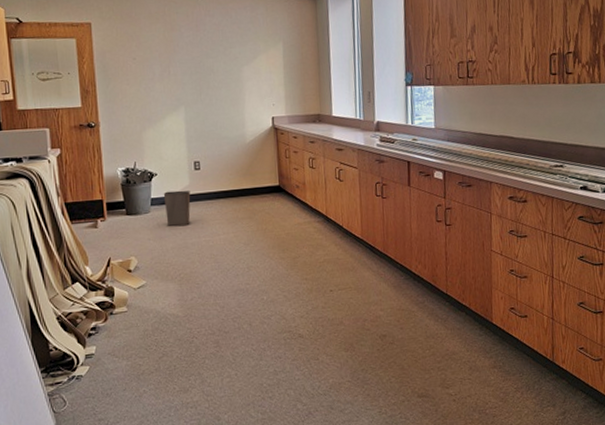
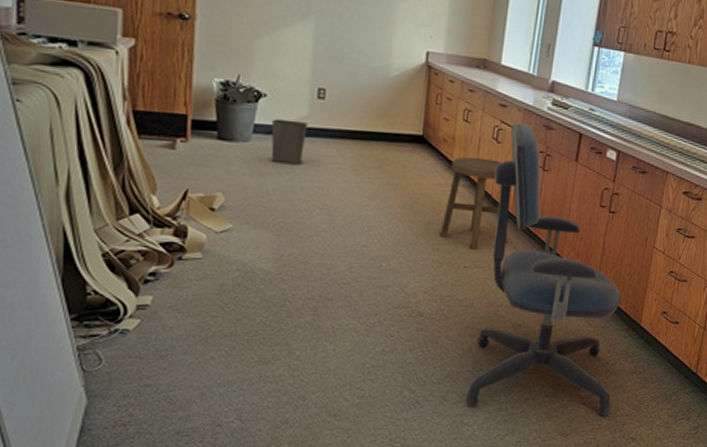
stool: none [305,196,362,275] -> present [440,157,507,249]
office chair: none [341,161,480,414] -> present [465,123,622,416]

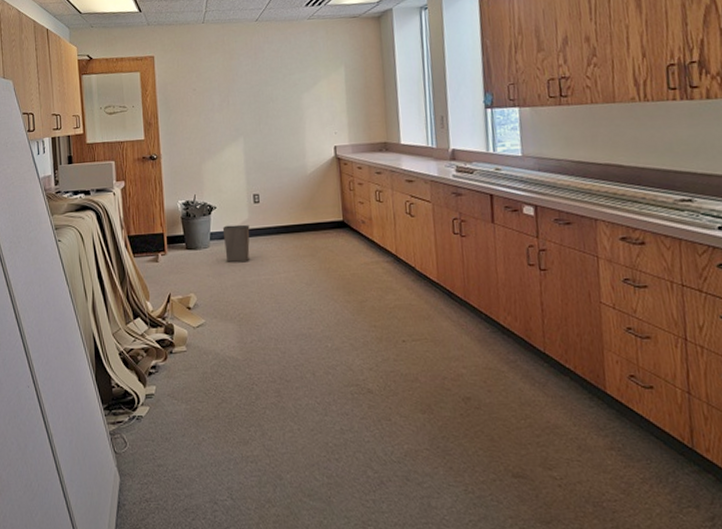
stool: present [440,157,507,249] -> none [373,233,439,323]
office chair: present [465,123,622,416] -> none [413,194,594,501]

